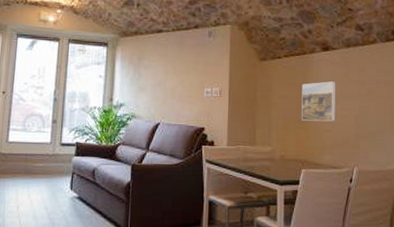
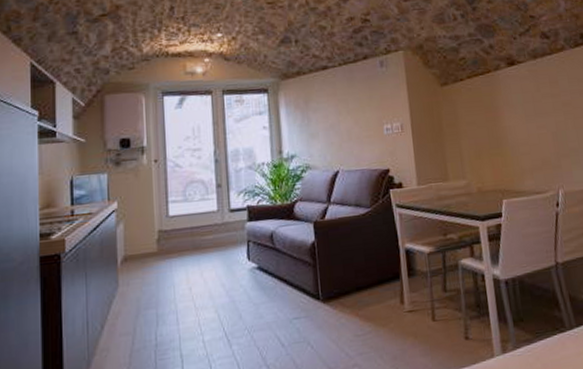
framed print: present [302,81,336,122] -> none [490,98,532,146]

